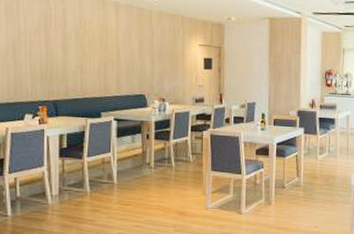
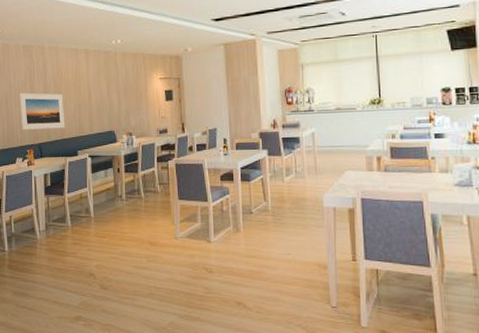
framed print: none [30,41,88,86] -> present [19,92,66,130]

